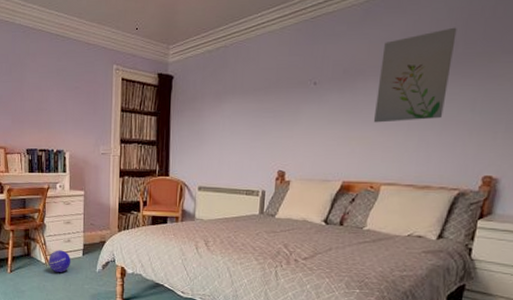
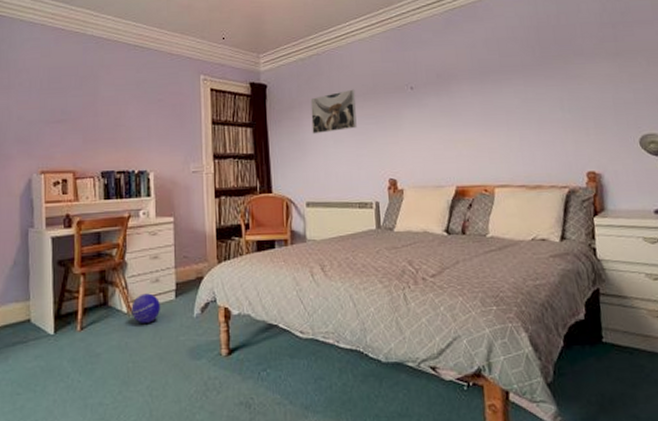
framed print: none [211,82,258,125] -> present [310,89,357,134]
wall art: present [373,27,457,123] -> none [469,33,537,124]

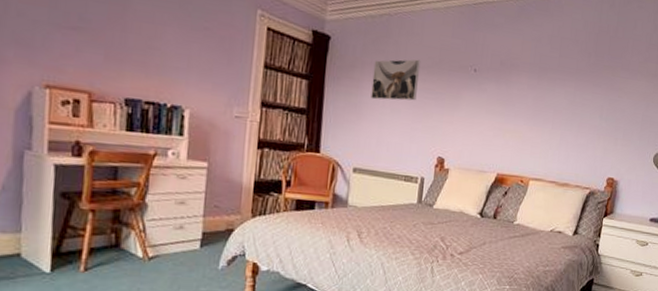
decorative ball: present [131,293,161,323] -> none [147,239,183,270]

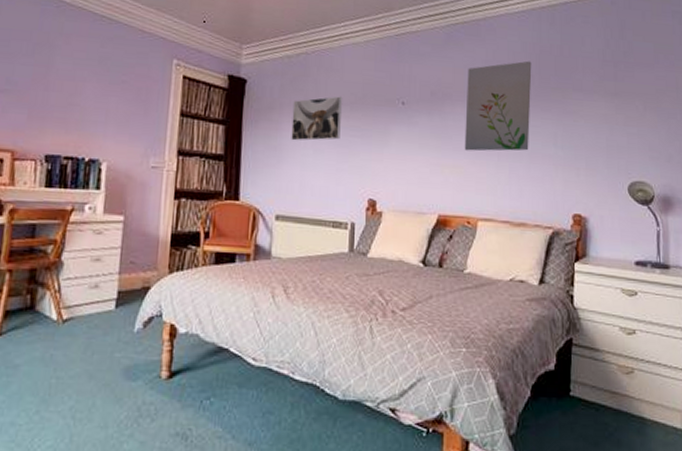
wall art: none [524,39,590,121] -> present [464,61,532,152]

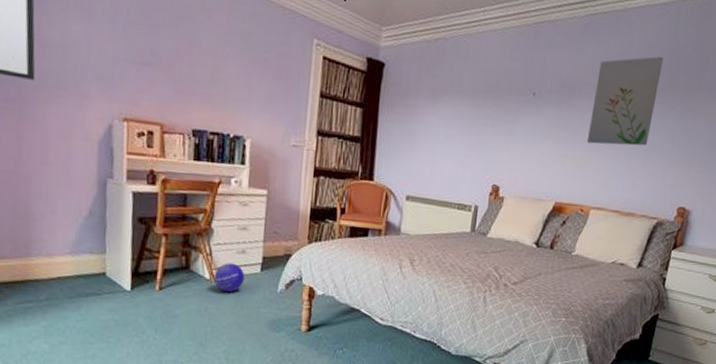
decorative ball: none [61,300,98,334] -> present [214,262,245,292]
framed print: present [291,96,343,141] -> none [424,84,477,127]

